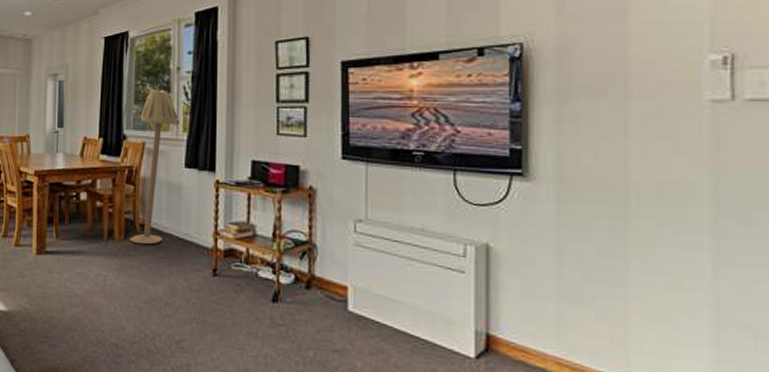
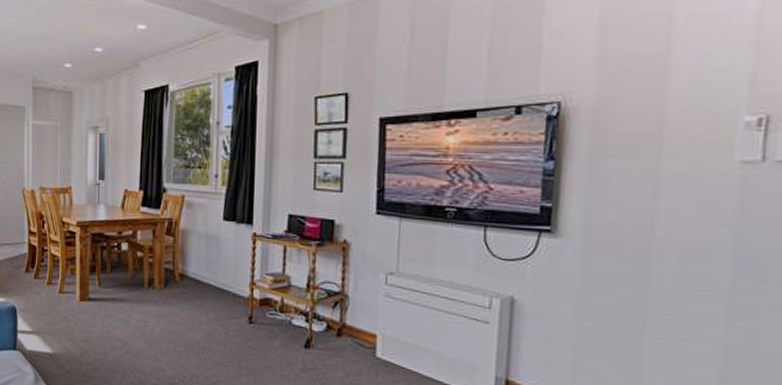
floor lamp: present [129,88,179,245] -> none [169,142,218,293]

